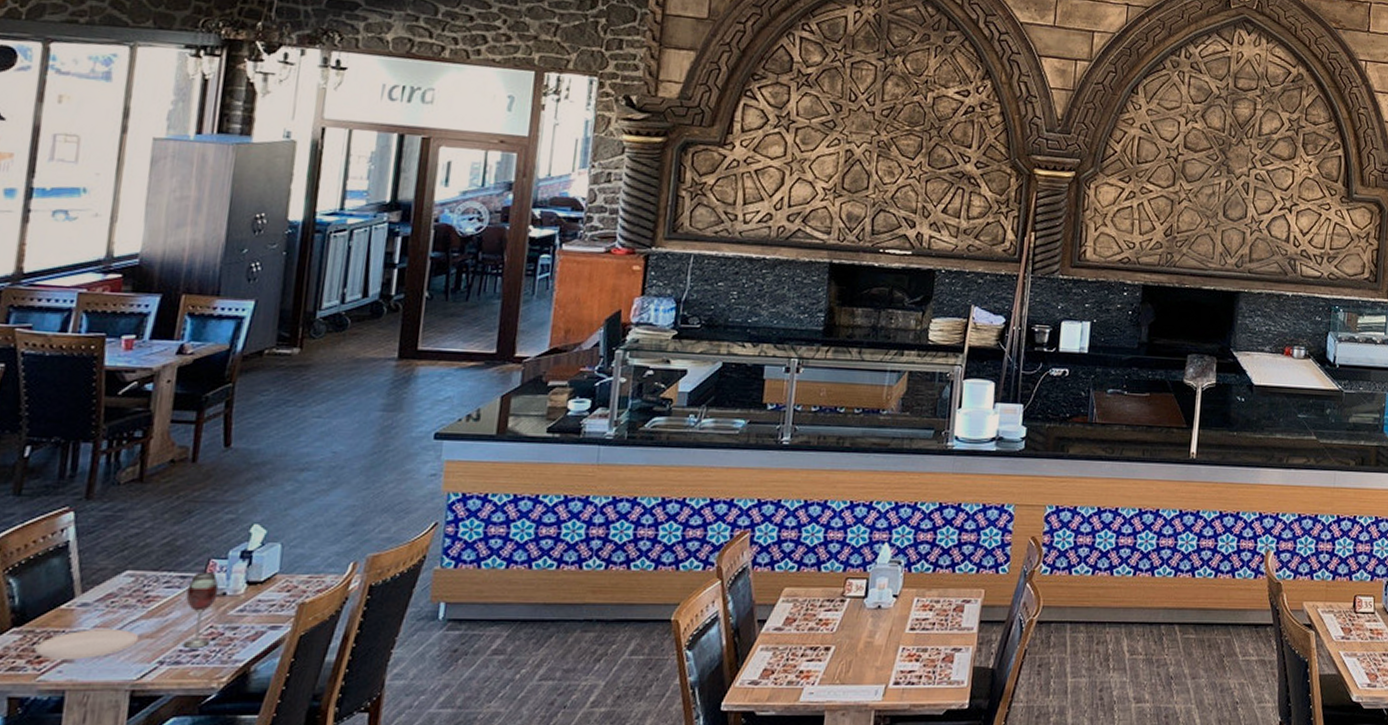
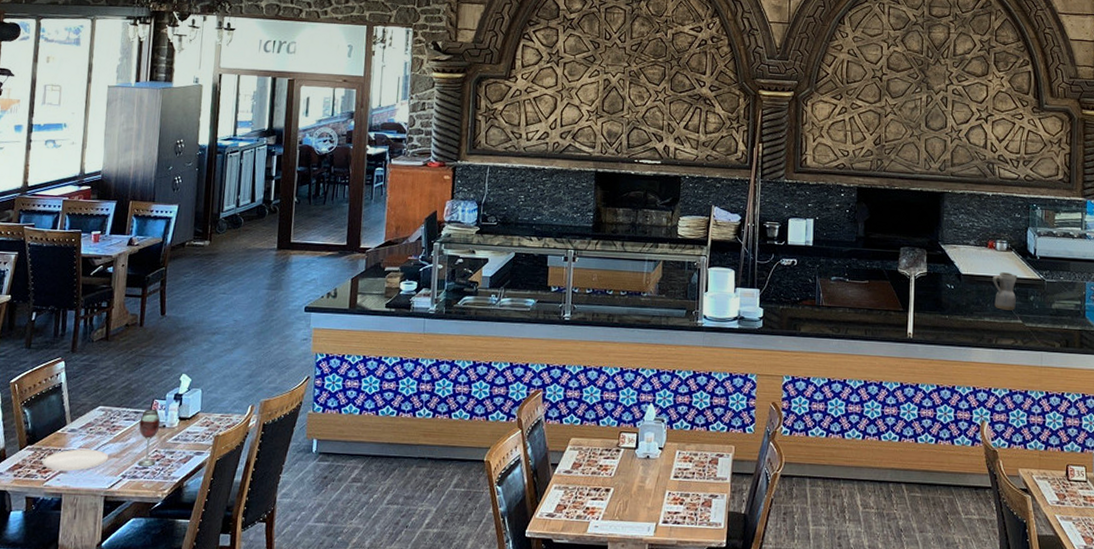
ceramic pitcher: none [1287,382,1314,425] -> present [993,272,1018,311]

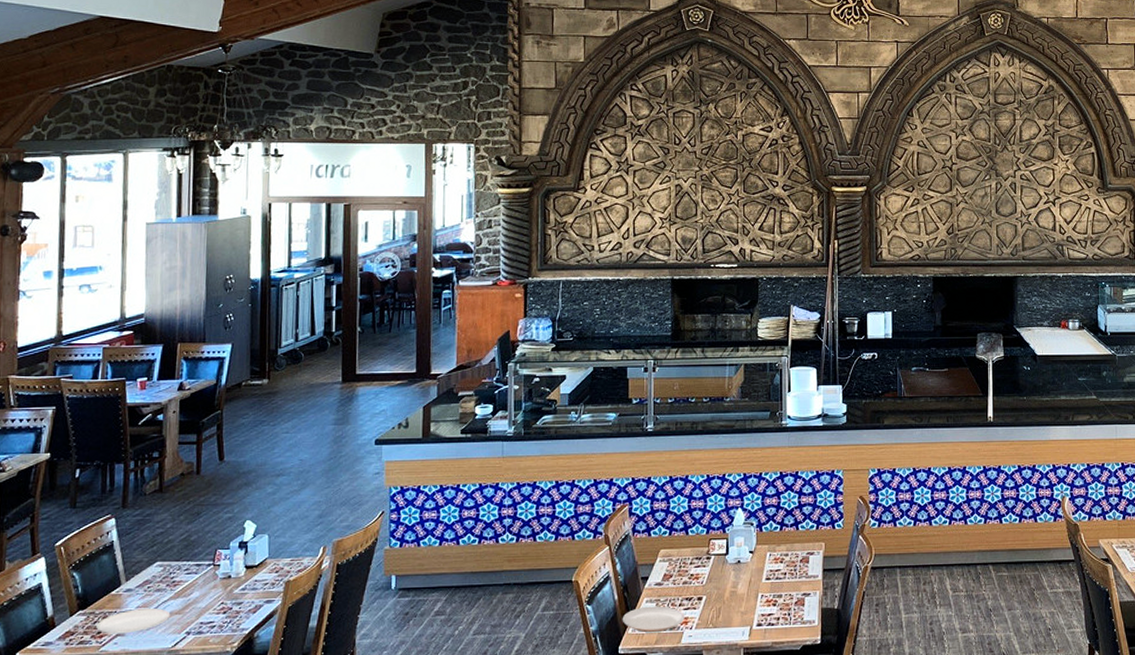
wineglass: present [138,409,161,467] -> none [202,560,225,621]
plate: none [530,492,592,520] -> present [622,606,685,633]
ceramic pitcher: present [993,272,1018,311] -> none [1067,350,1090,387]

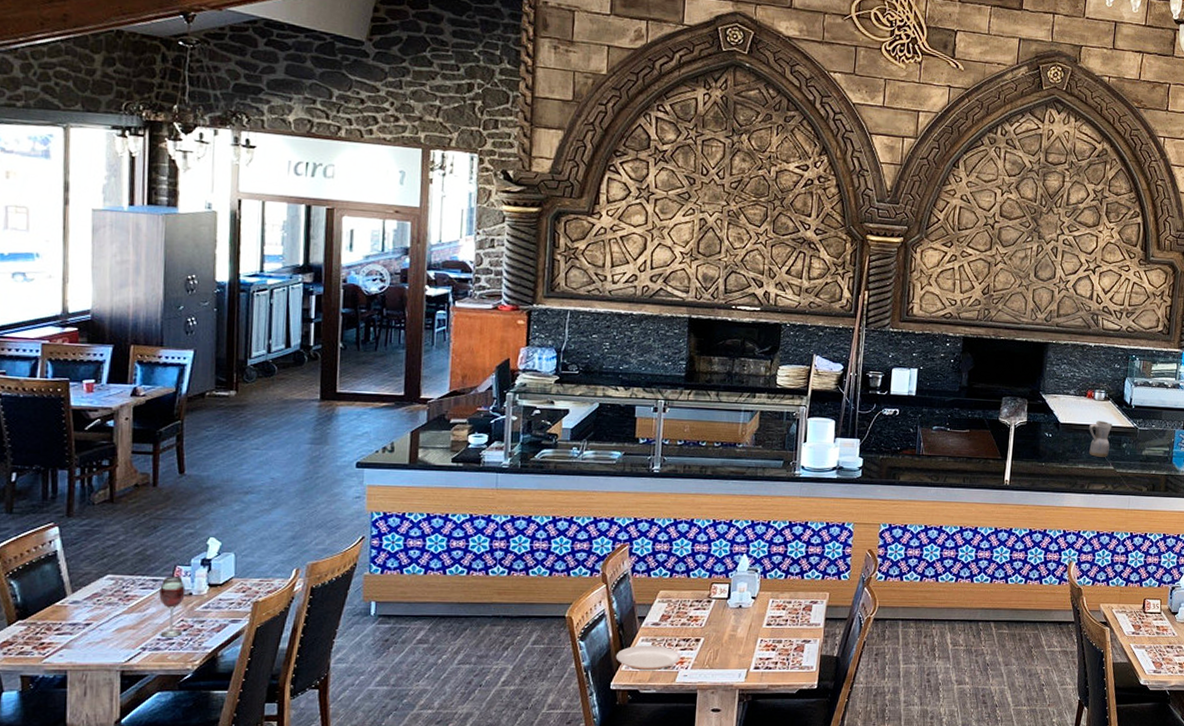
plate: present [96,607,171,634] -> none [38,621,124,647]
wineglass: none [202,560,225,621] -> present [159,576,186,637]
ceramic pitcher: none [1067,350,1090,387] -> present [1089,421,1113,457]

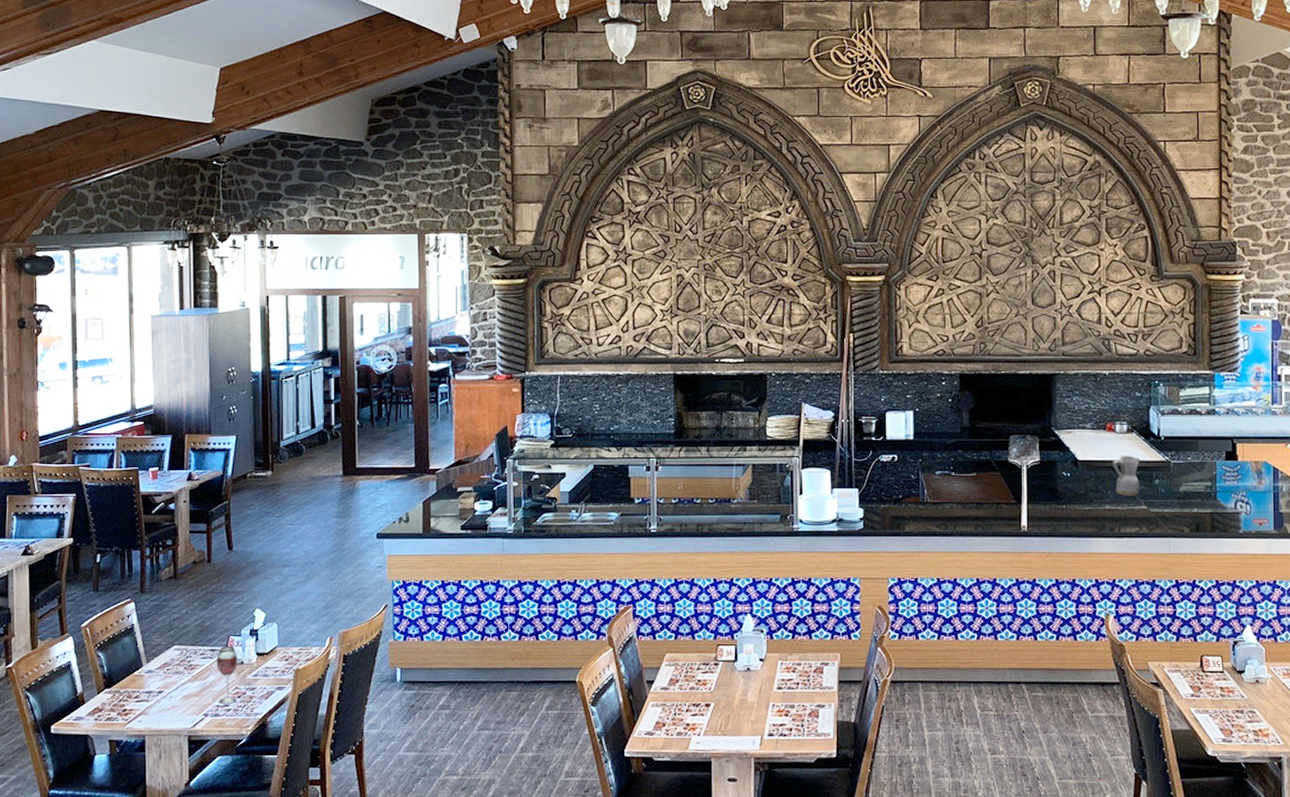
plate: present [615,645,681,671] -> none [627,710,692,738]

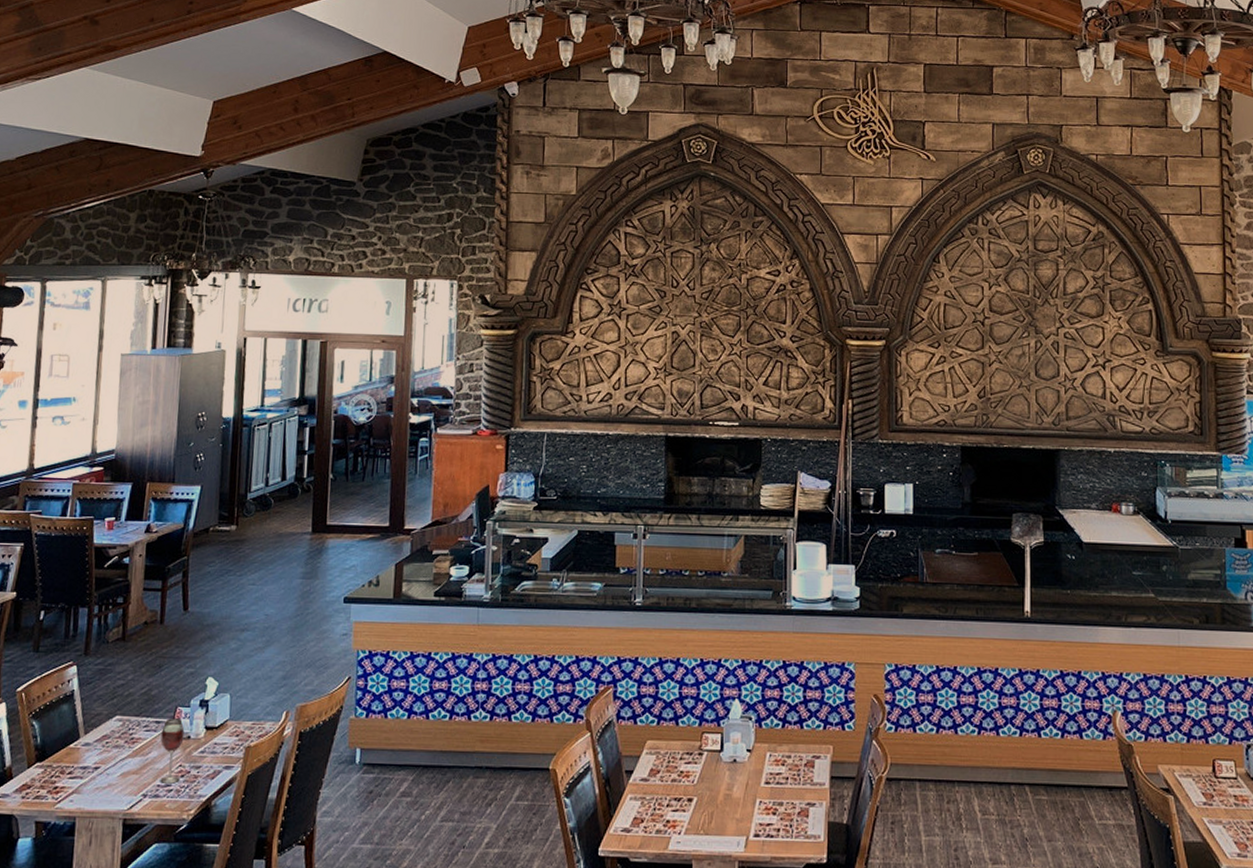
ceramic pitcher: present [1113,456,1140,496] -> none [1119,539,1147,583]

